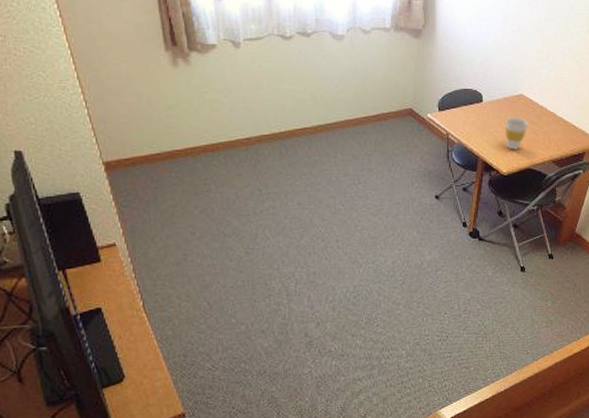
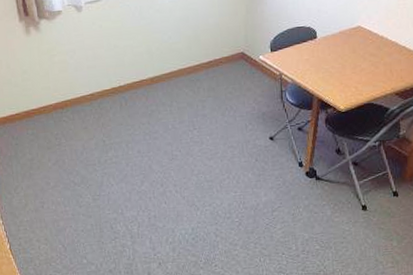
cup: present [505,118,528,150] -> none [342,51,367,85]

